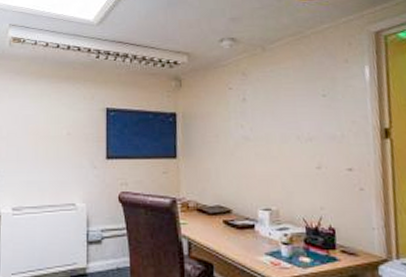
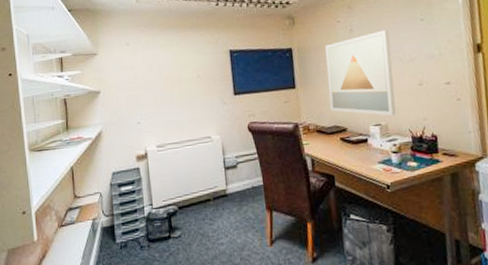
wall art: none [213,102,290,200] -> present [325,29,397,116]

